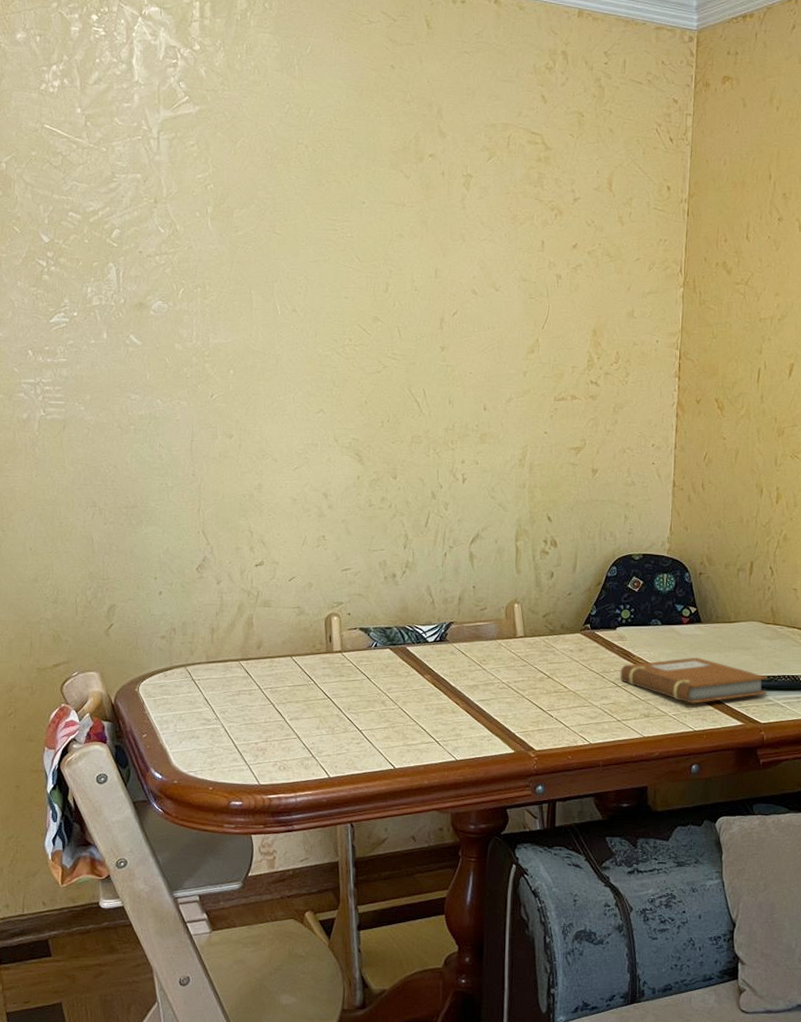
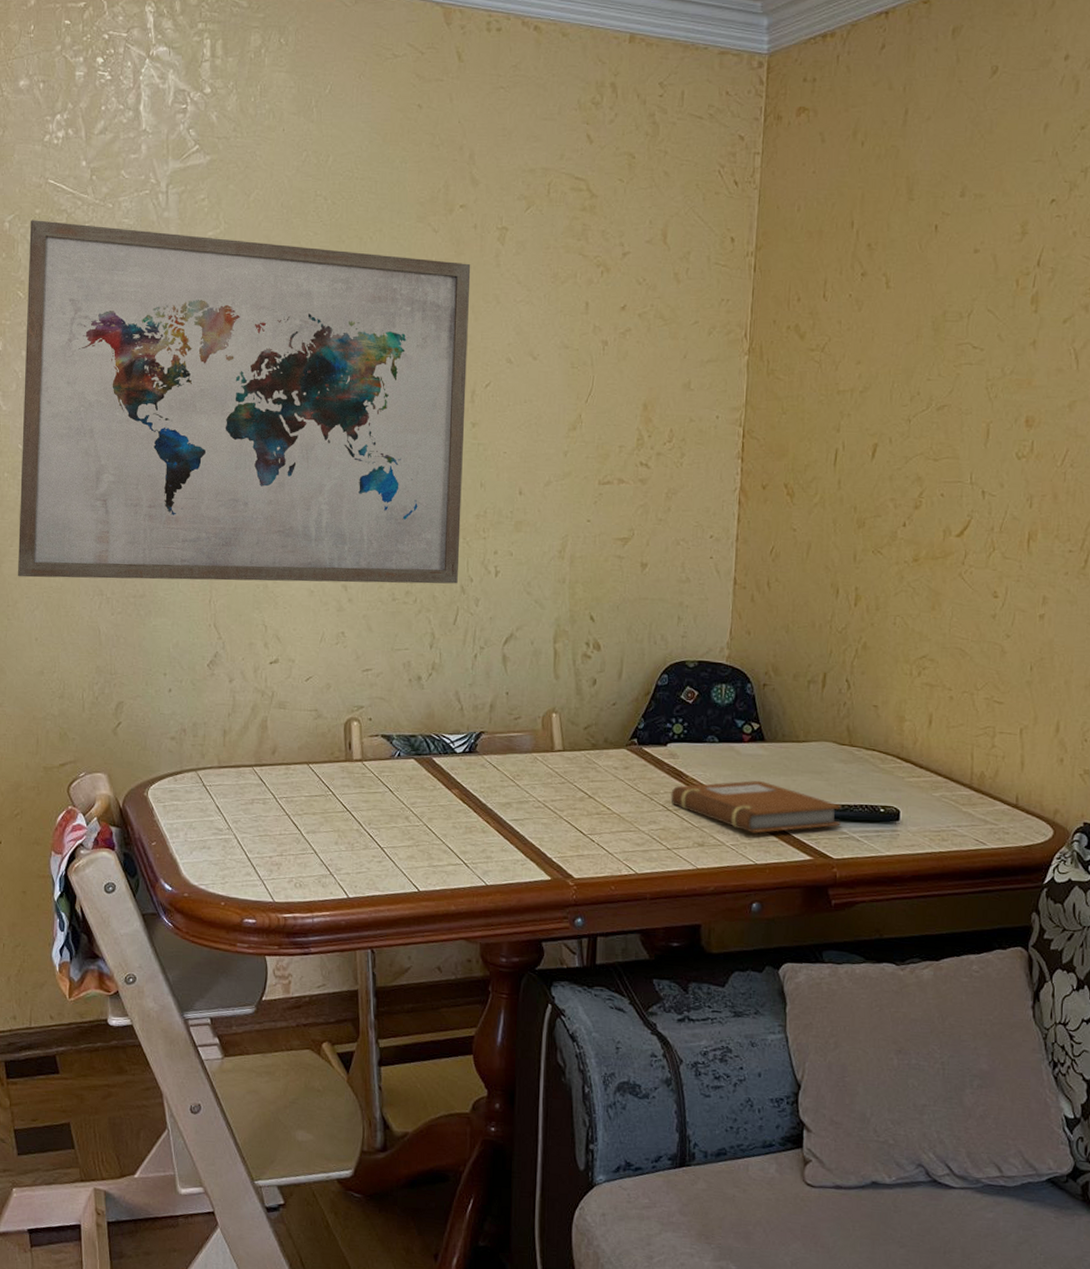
wall art: none [13,161,439,492] -> present [18,220,471,584]

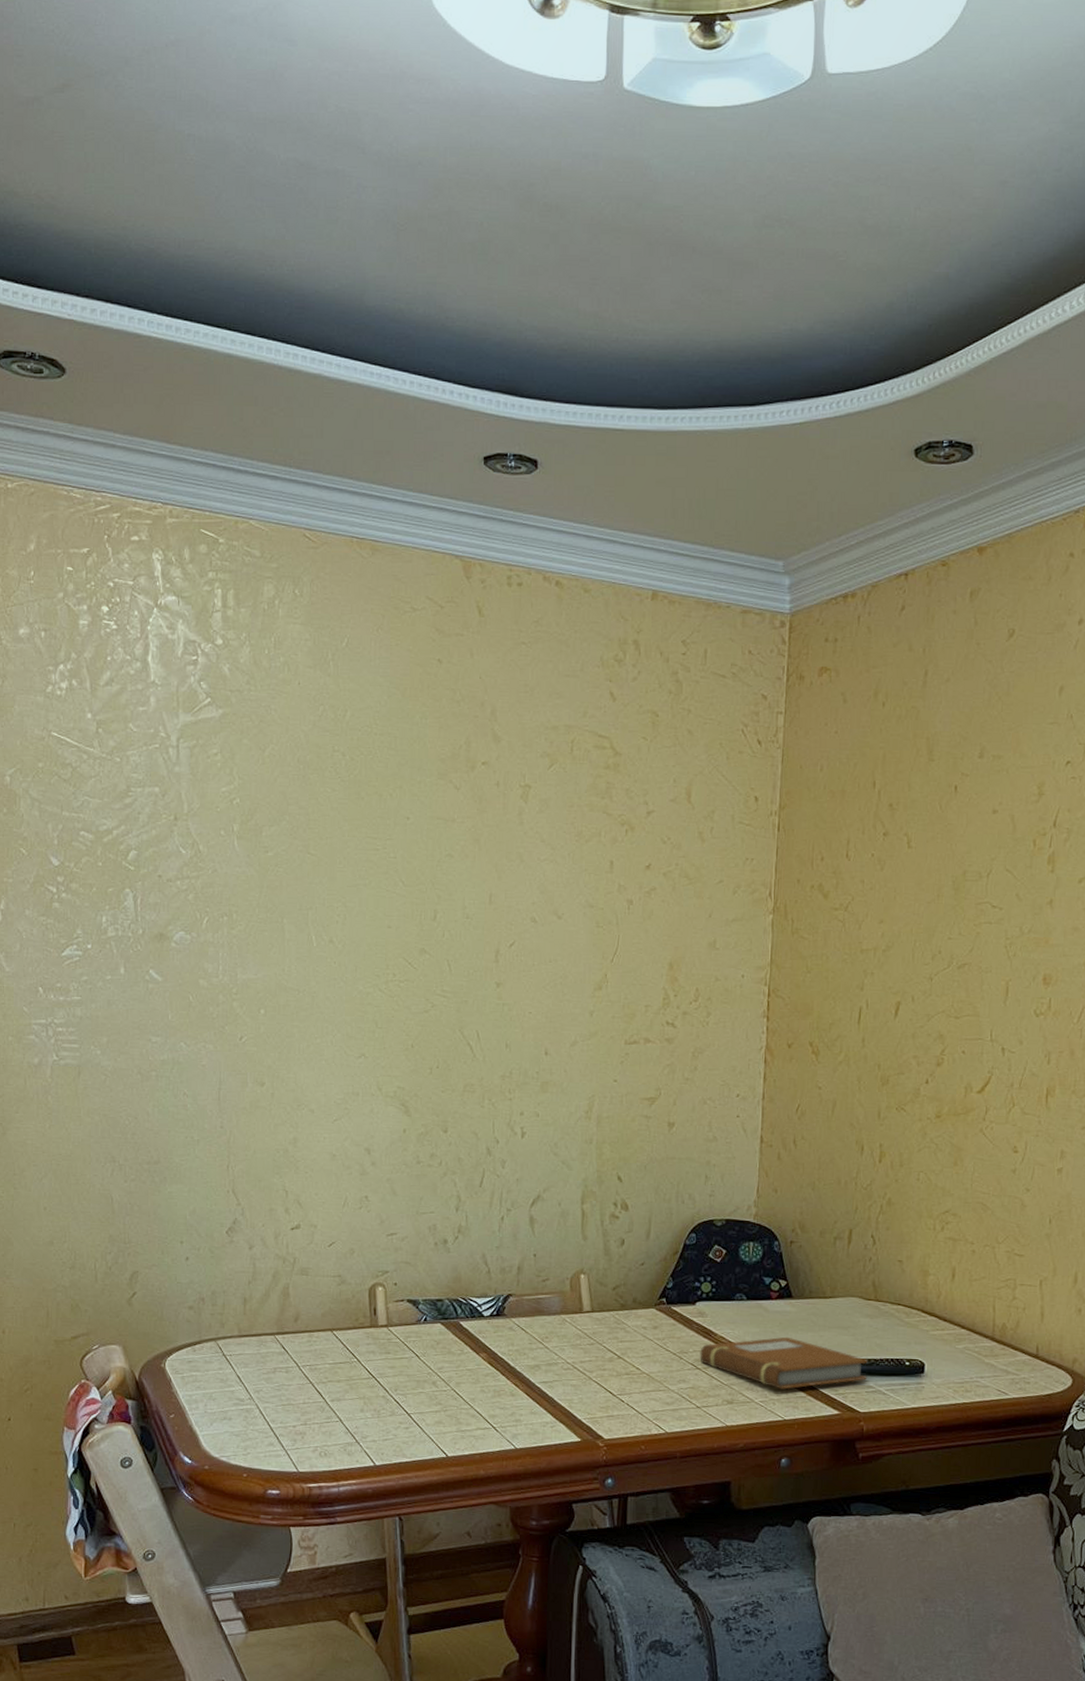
wall art: present [18,220,471,584] -> none [24,774,494,1146]

